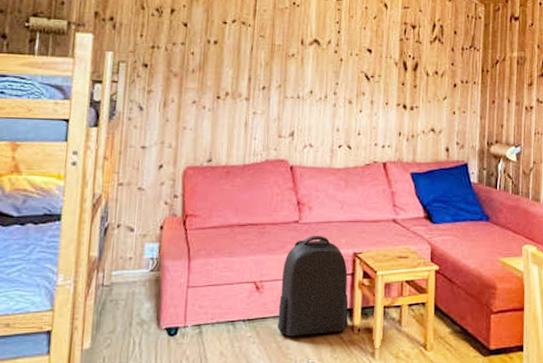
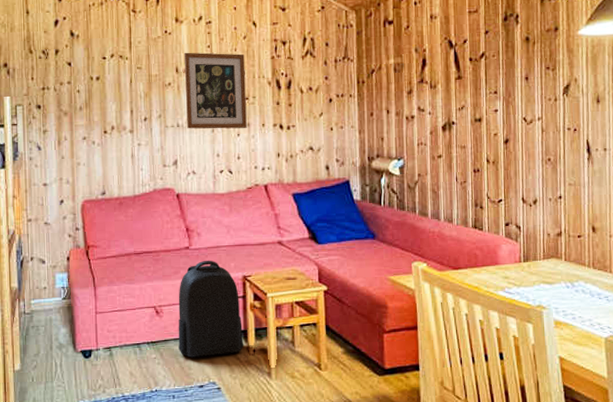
wall art: none [308,25,373,106] -> present [184,52,247,129]

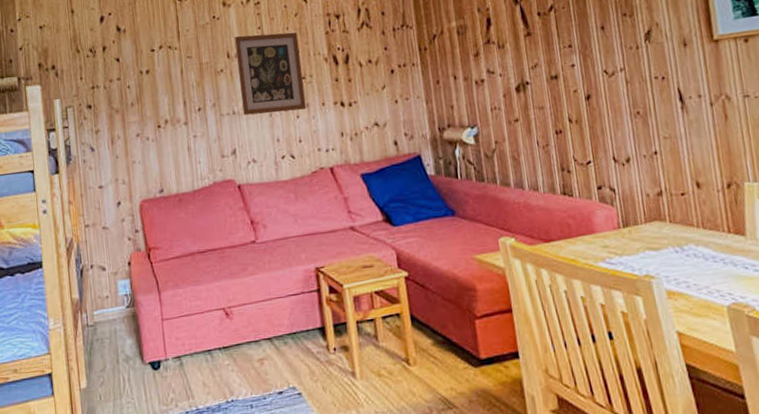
backpack: present [178,260,244,358] -> none [248,253,323,362]

